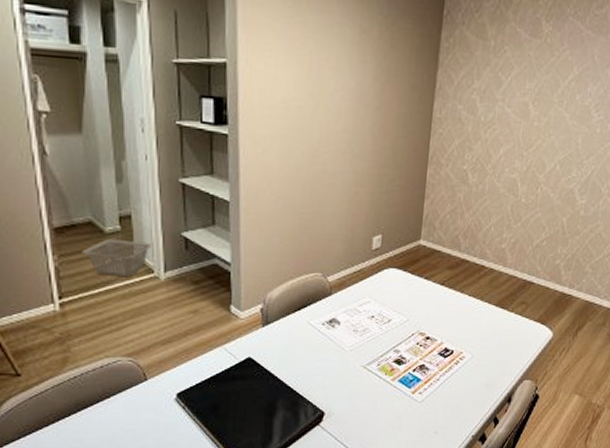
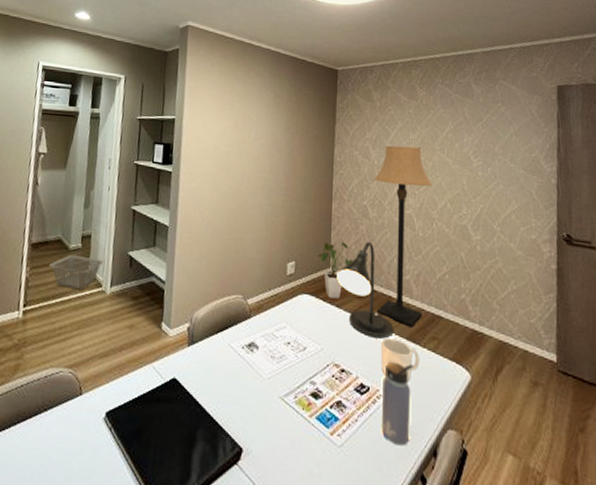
house plant: none [408,211,446,271] -> present [318,241,352,299]
desk lamp: none [427,210,484,307] -> present [337,241,394,339]
water bottle: none [461,326,500,397] -> present [381,361,414,446]
lamp: none [467,97,544,294] -> present [374,145,433,328]
mug: none [467,305,506,343] -> present [381,337,420,382]

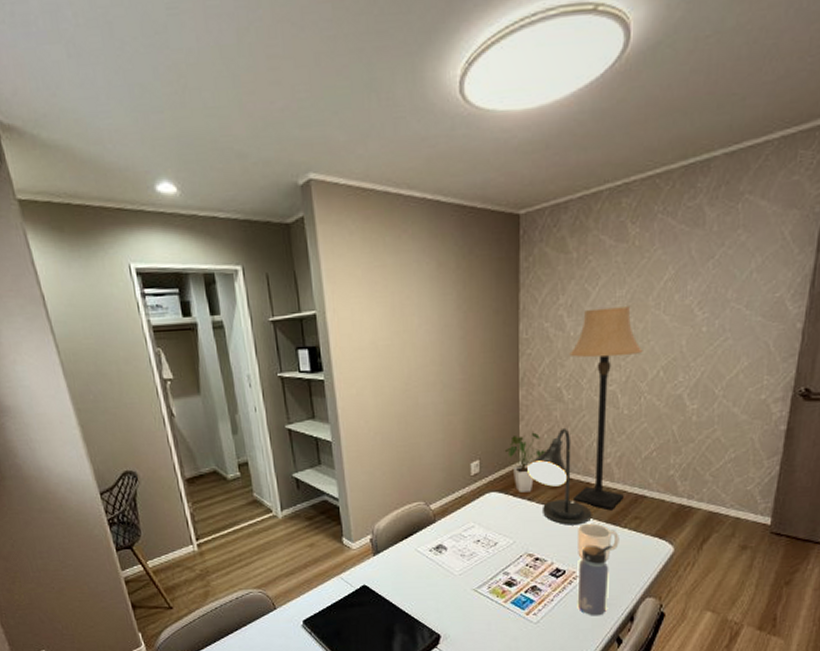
laundry basket: present [49,254,104,290] -> none [211,484,269,518]

